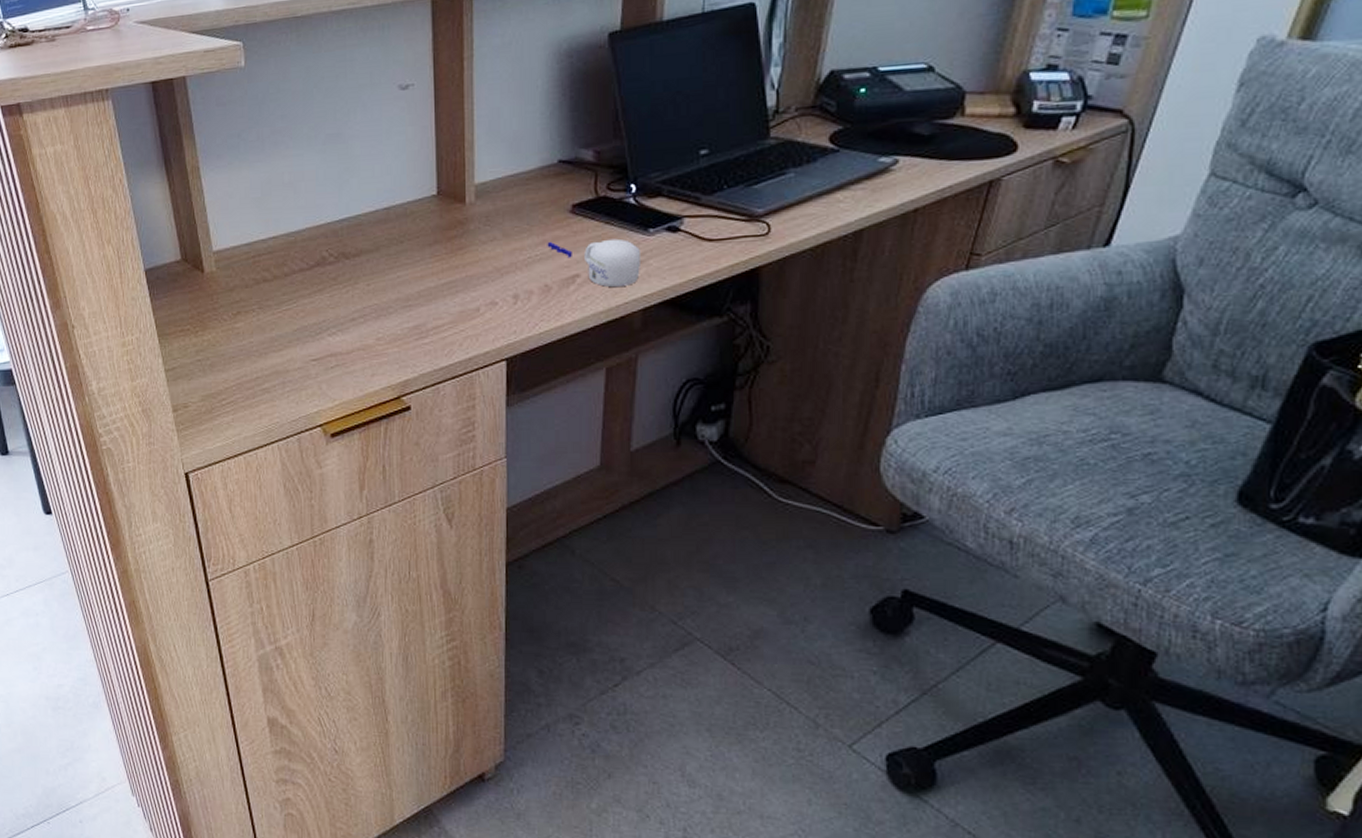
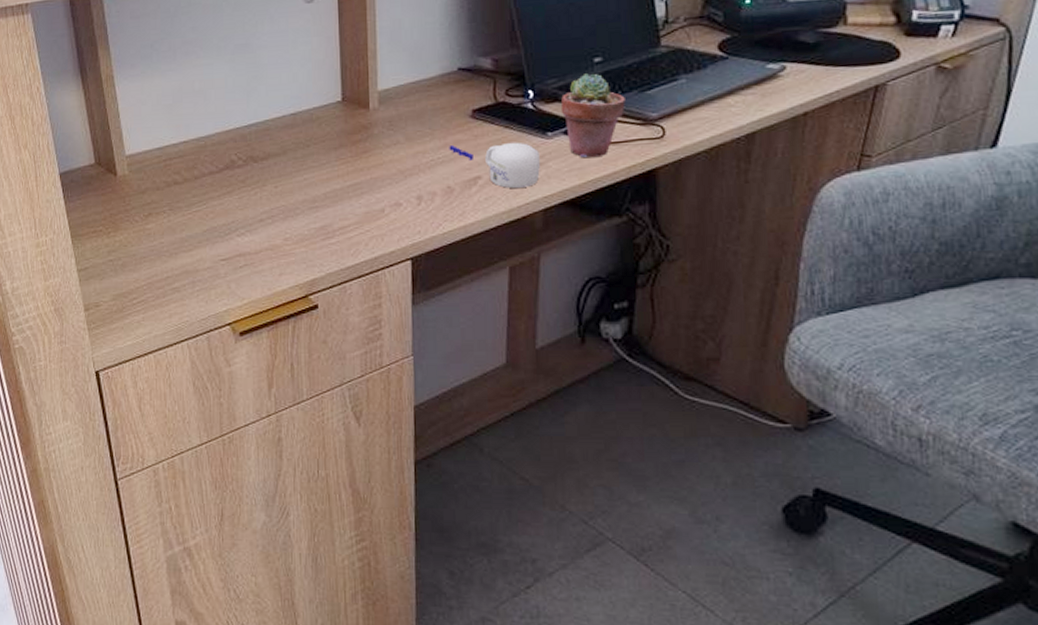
potted succulent: none [663,166,731,255] -> present [560,73,626,157]

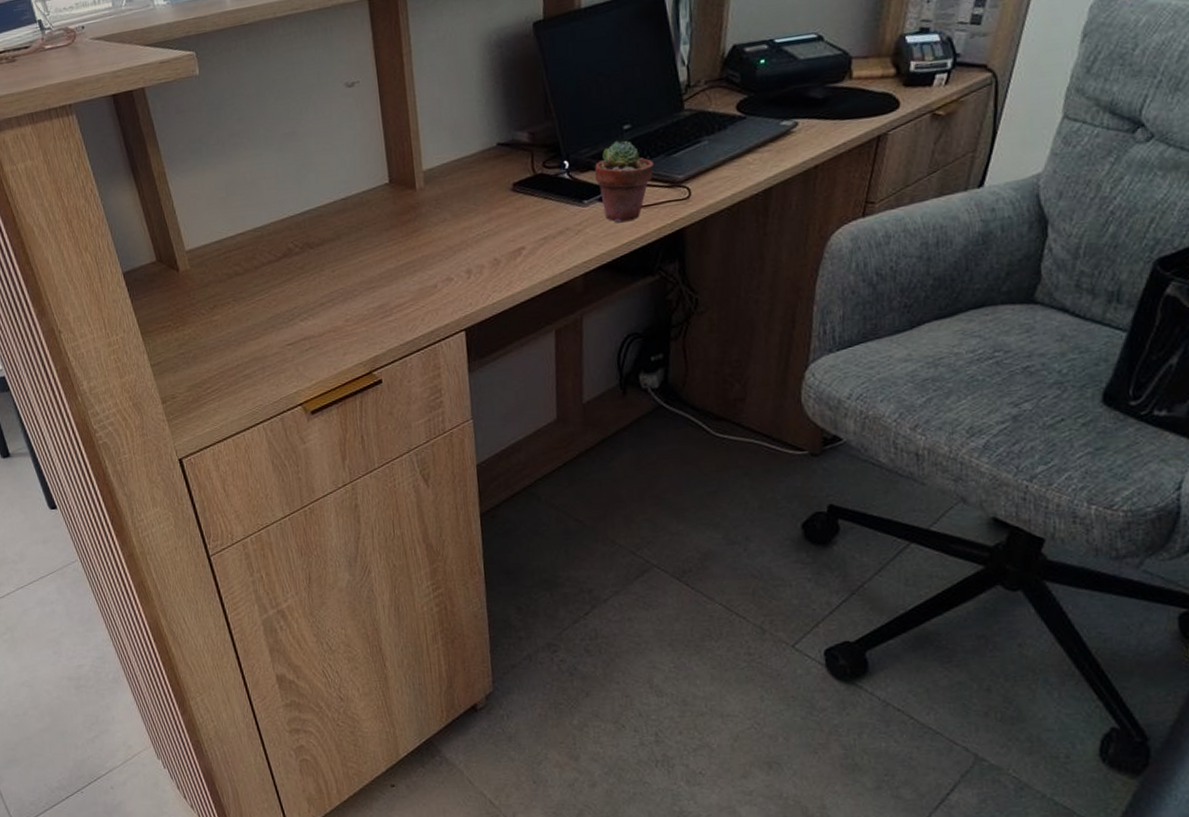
mug: present [449,142,541,188] -> none [493,211,579,256]

